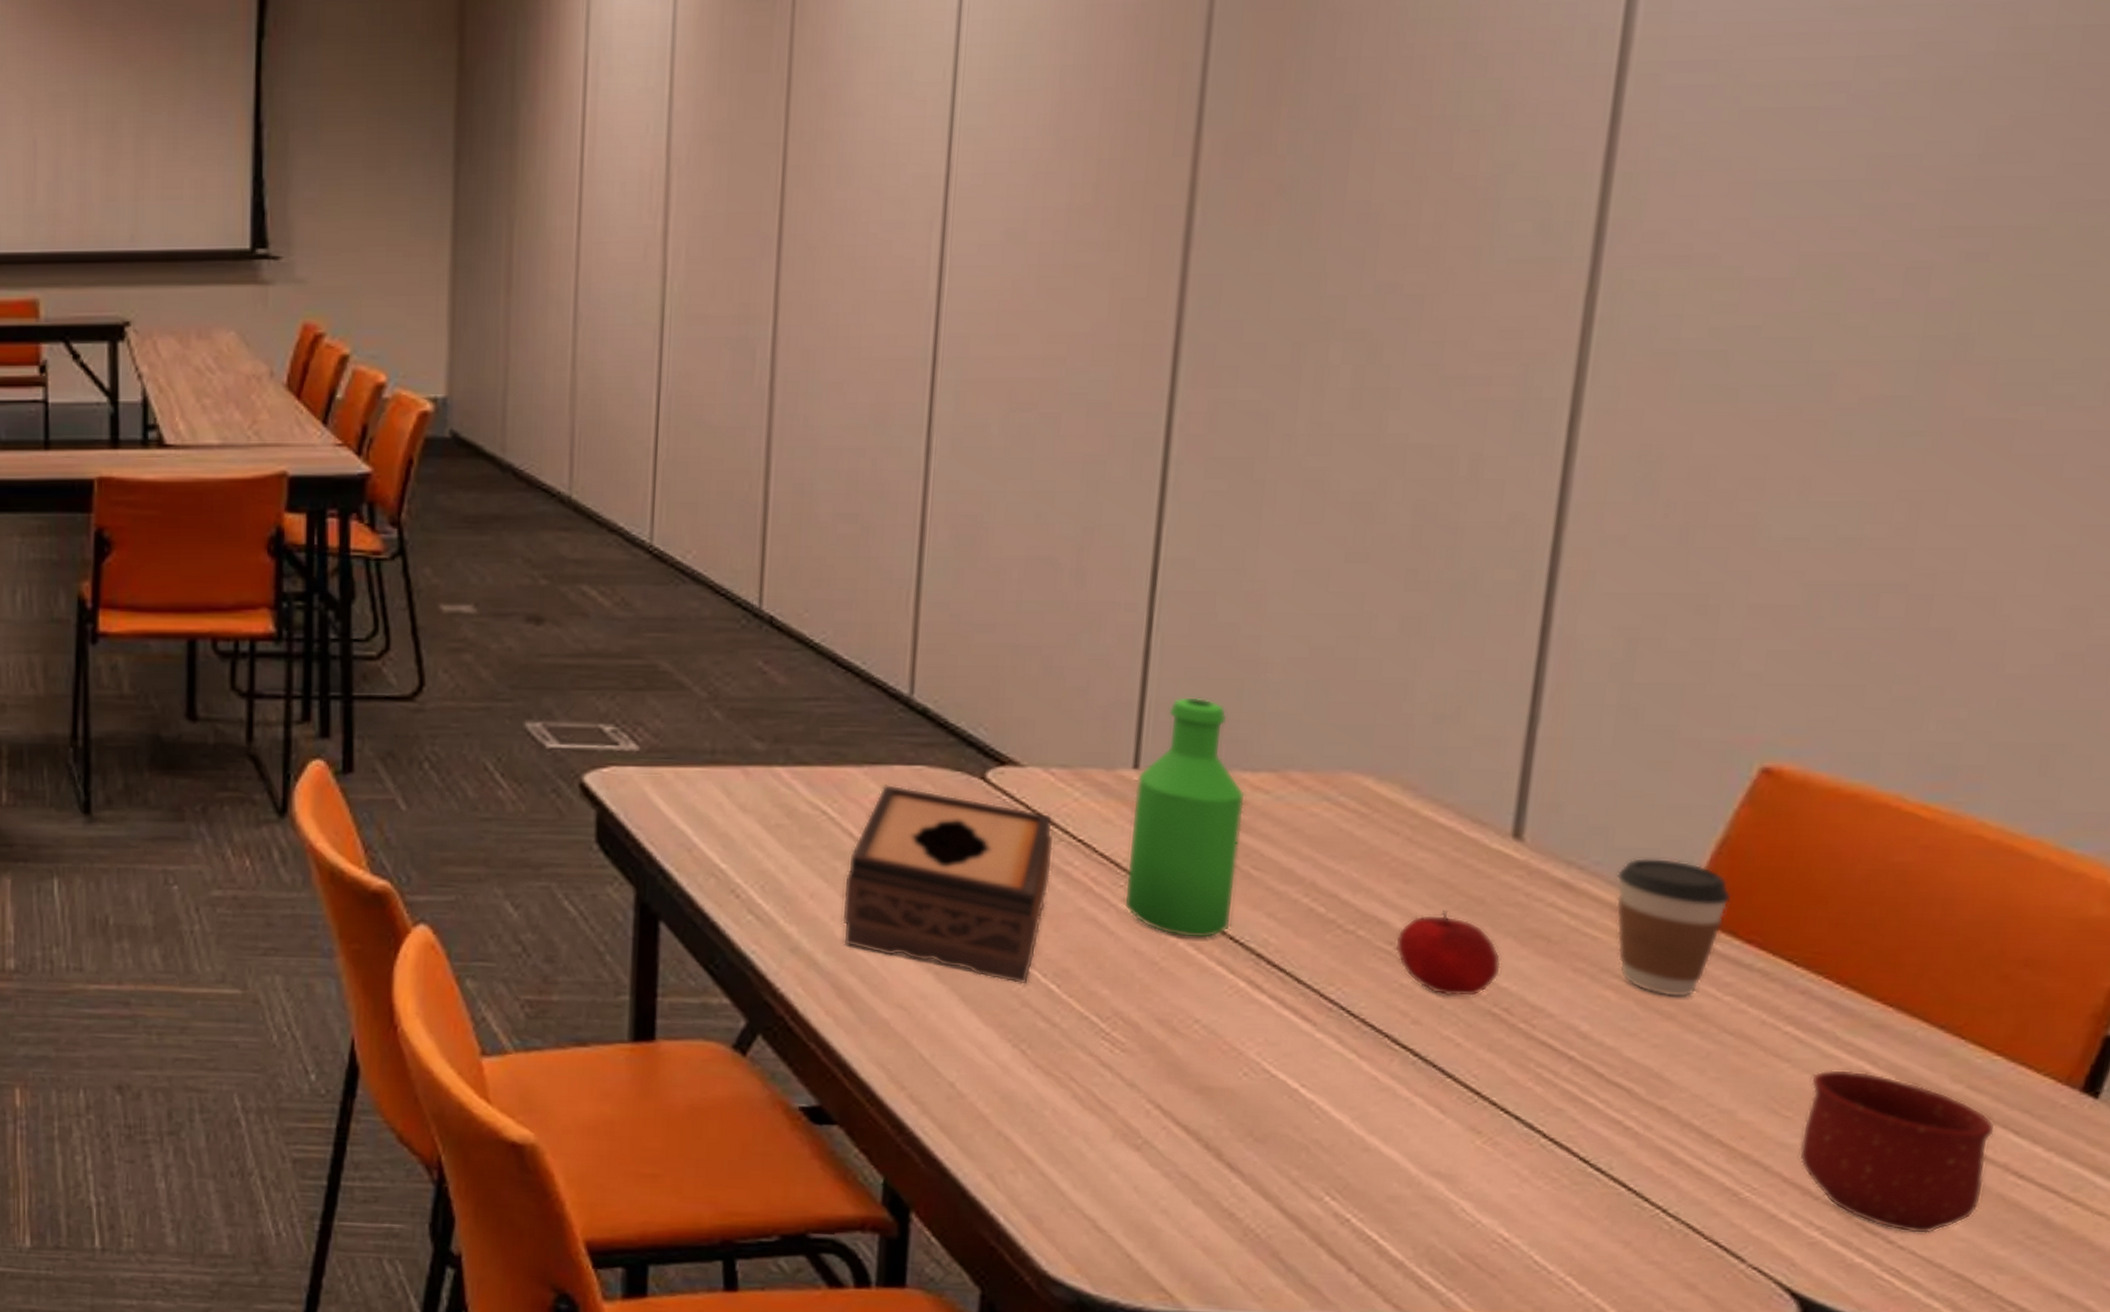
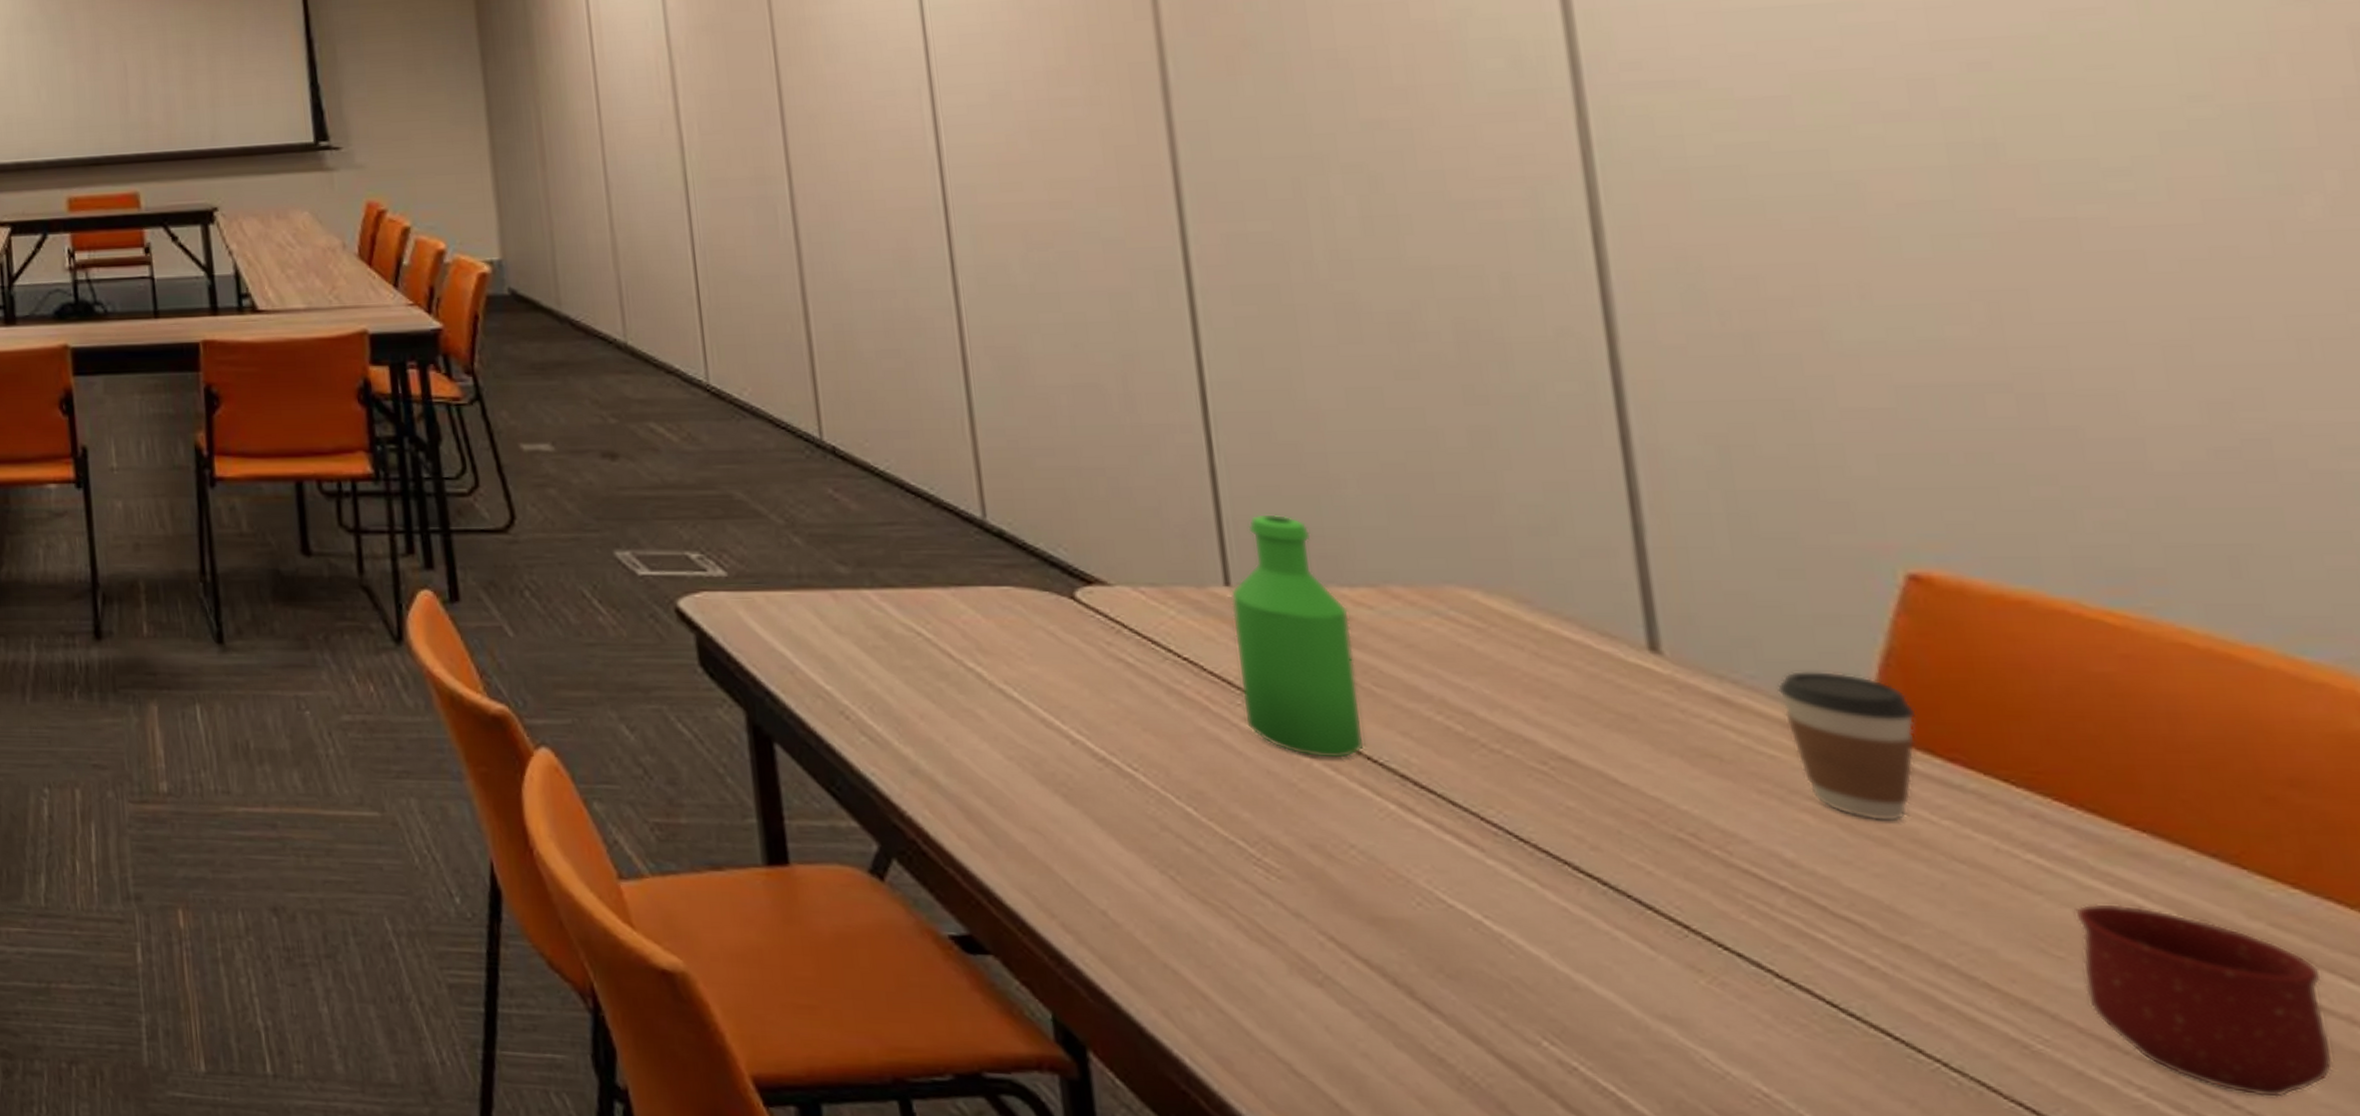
tissue box: present [841,784,1054,984] -> none [951,604,1164,807]
apple: present [1395,911,1502,997] -> none [1549,728,1675,821]

